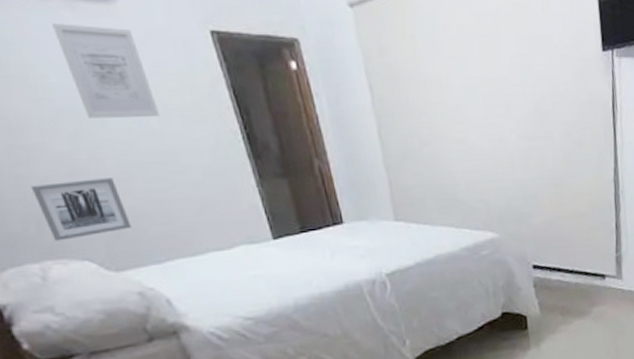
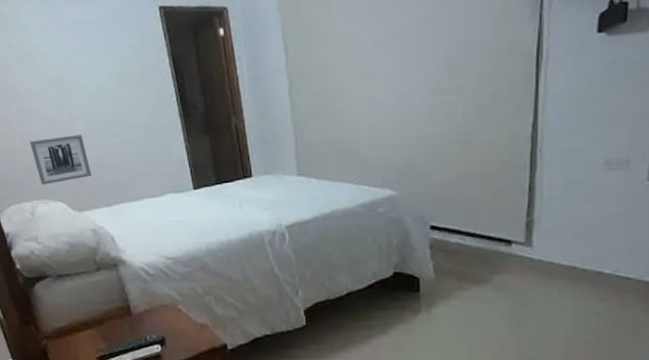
wall art: present [52,23,161,119] -> none [51,10,118,87]

